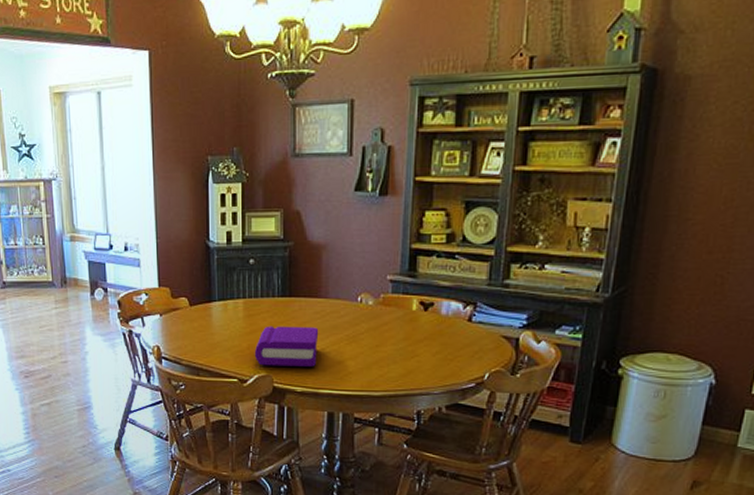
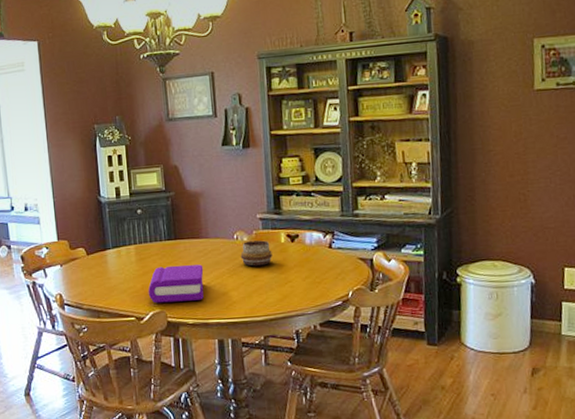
decorative bowl: none [363,306,400,335] -> present [240,240,272,267]

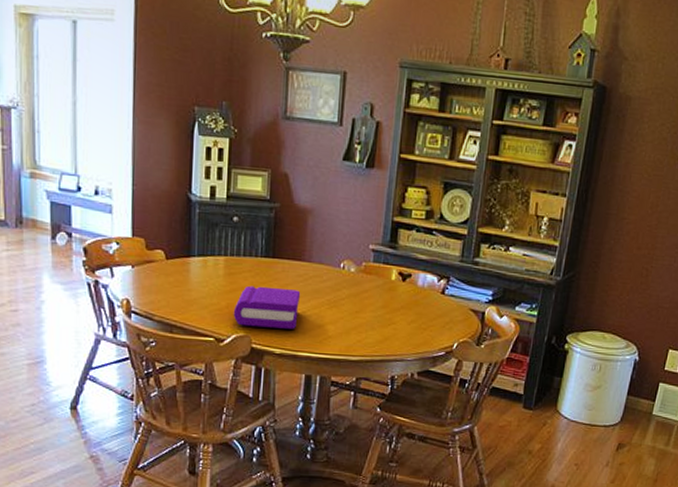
decorative bowl: present [240,240,272,267] -> none [344,273,380,302]

